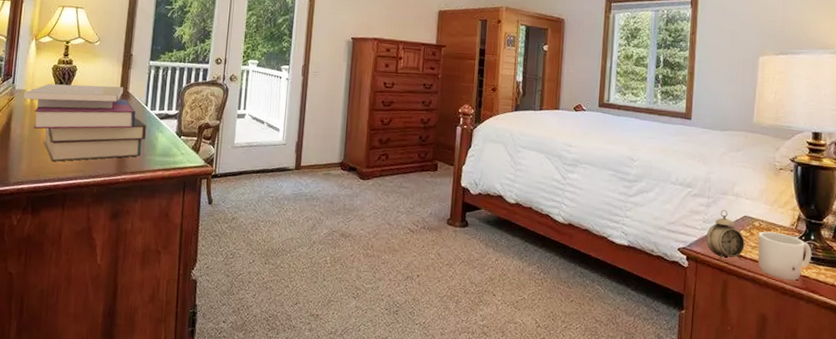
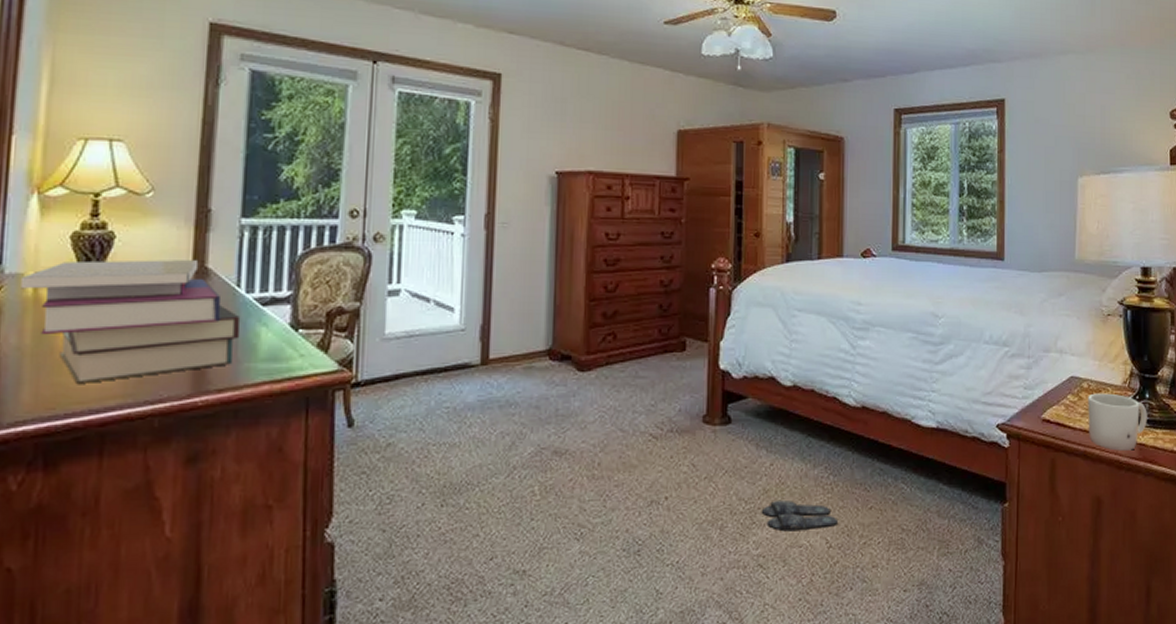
slippers: none [488,286,546,312] -> present [762,499,839,532]
alarm clock: present [706,209,745,261] -> none [1028,371,1073,435]

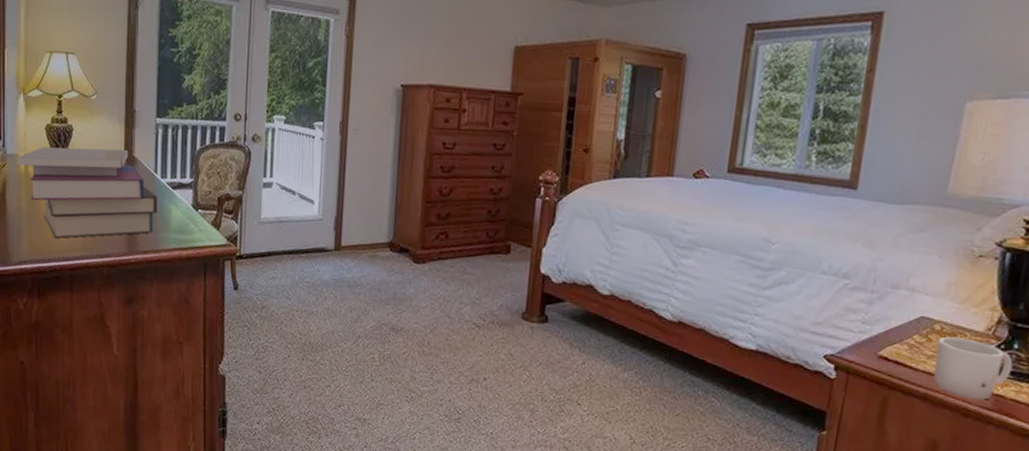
slippers: present [762,499,839,532] -> none [571,394,644,426]

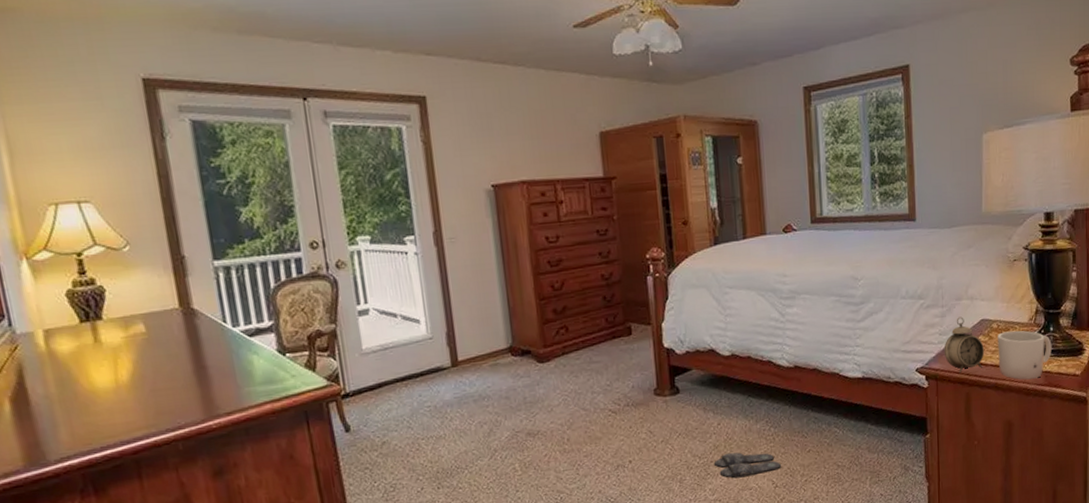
books: present [16,147,158,238] -> none [31,303,236,421]
slippers: none [571,394,644,426] -> present [714,452,782,478]
alarm clock: none [863,308,918,372] -> present [944,317,984,374]

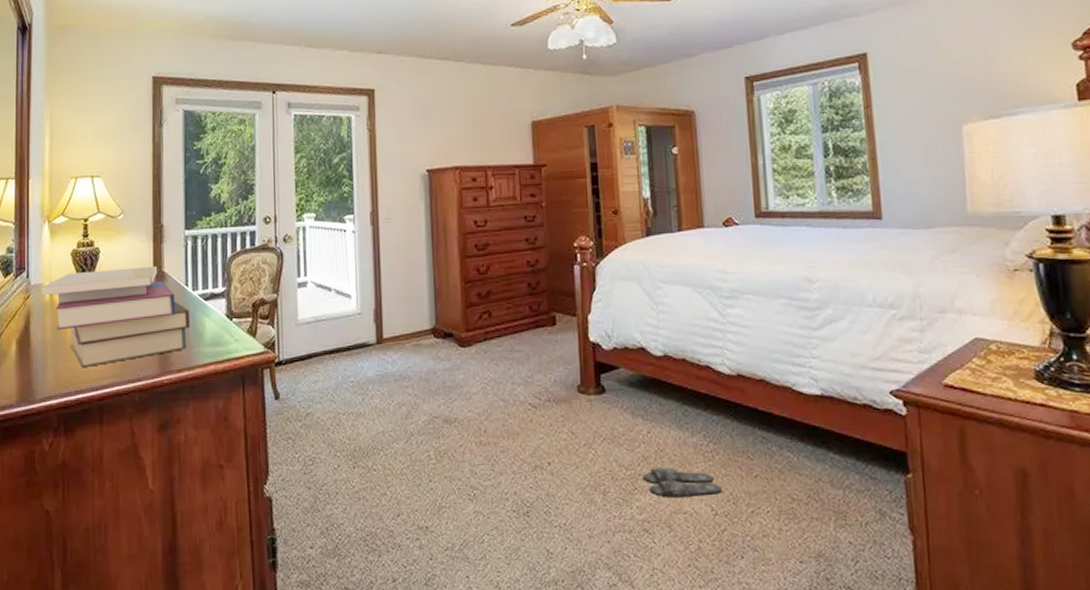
books: none [31,303,236,421] -> present [41,266,191,367]
alarm clock: present [944,317,984,374] -> none [925,333,981,402]
mug: present [998,330,1052,380] -> none [998,355,1078,419]

